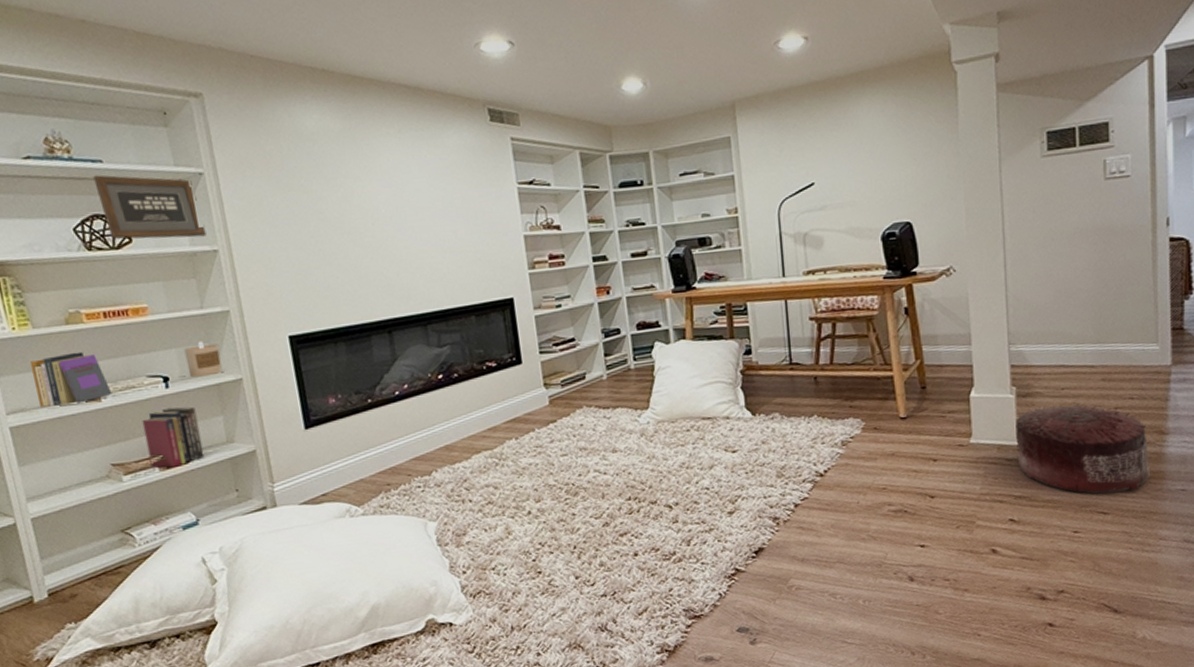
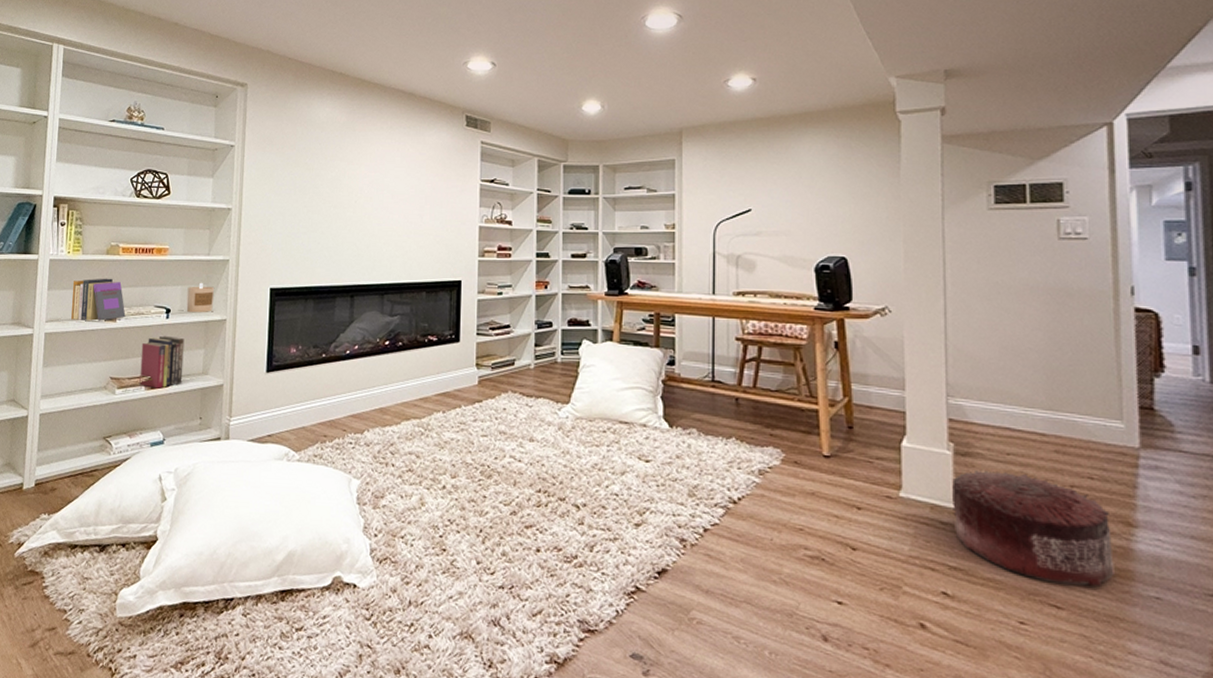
picture frame: present [93,175,207,240] -> none [154,139,226,196]

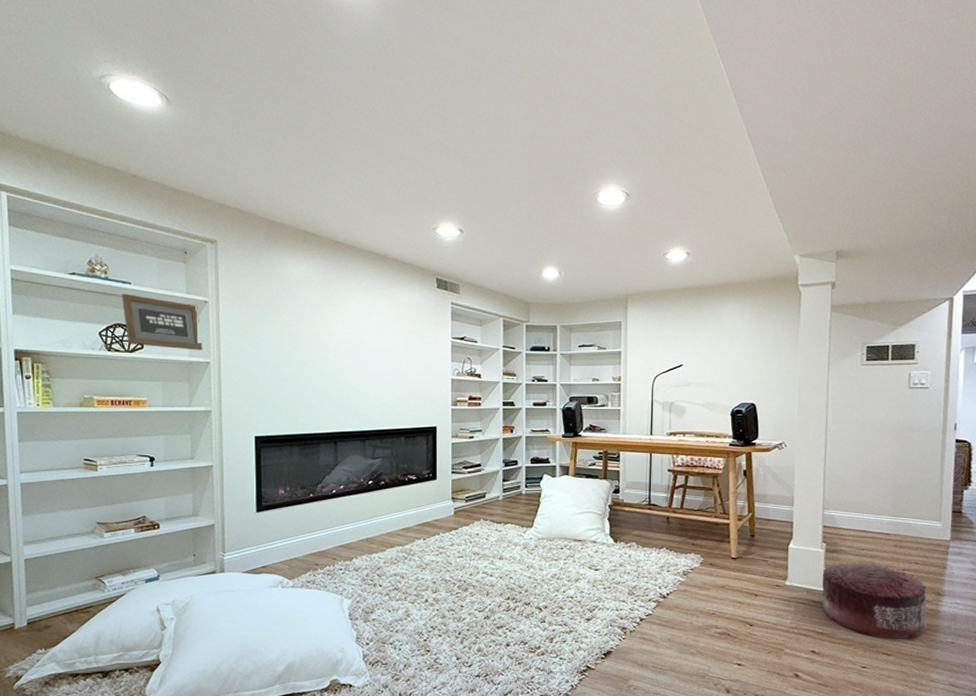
books: present [71,278,126,321] -> none [46,429,107,470]
books: present [139,335,185,389] -> none [127,482,173,531]
picture frame: none [154,139,226,196] -> present [122,293,203,351]
candle: present [186,282,215,313] -> none [170,432,199,461]

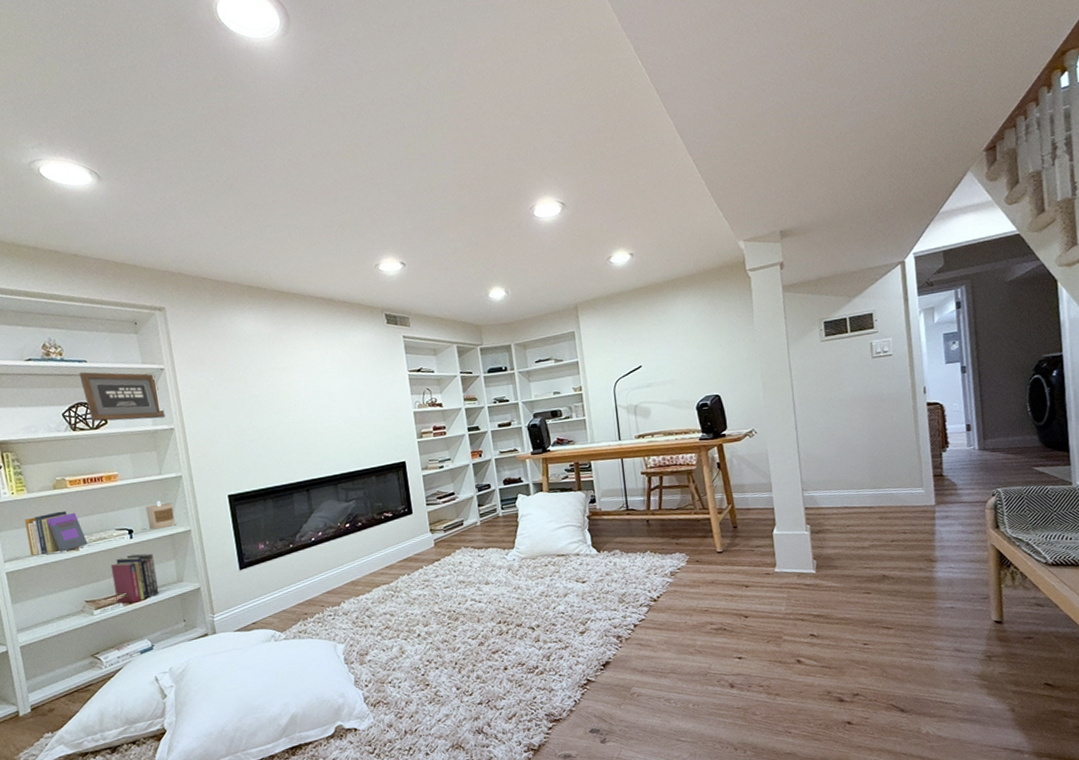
books: none [46,429,107,470] -> present [24,510,88,556]
books: none [127,482,173,531] -> present [110,553,159,603]
candle: none [170,432,199,461] -> present [145,500,175,530]
pouf: present [822,563,927,638] -> none [811,538,924,612]

